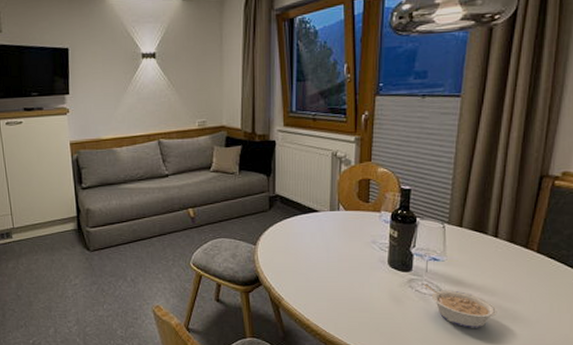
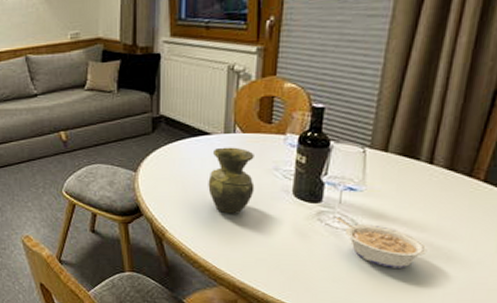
vase: none [317,223,356,283] -> present [208,147,255,214]

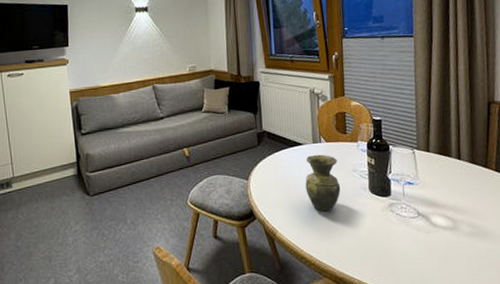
legume: present [336,217,428,268] -> none [403,207,471,247]

